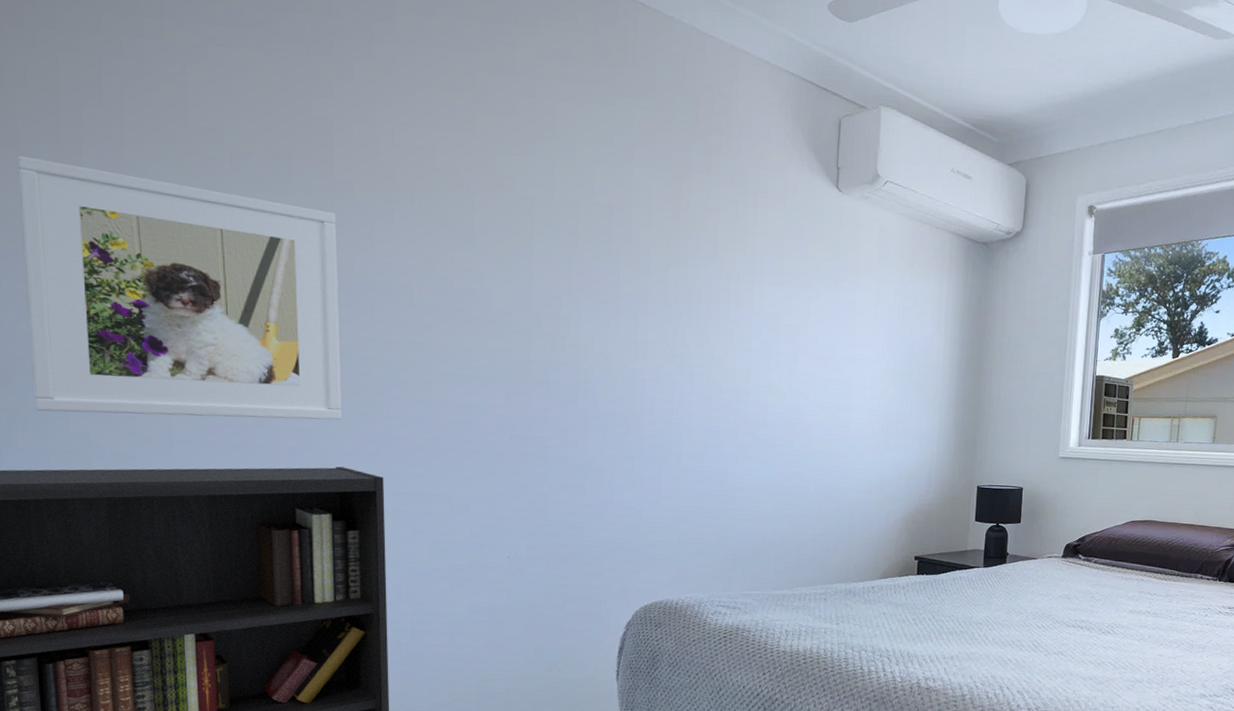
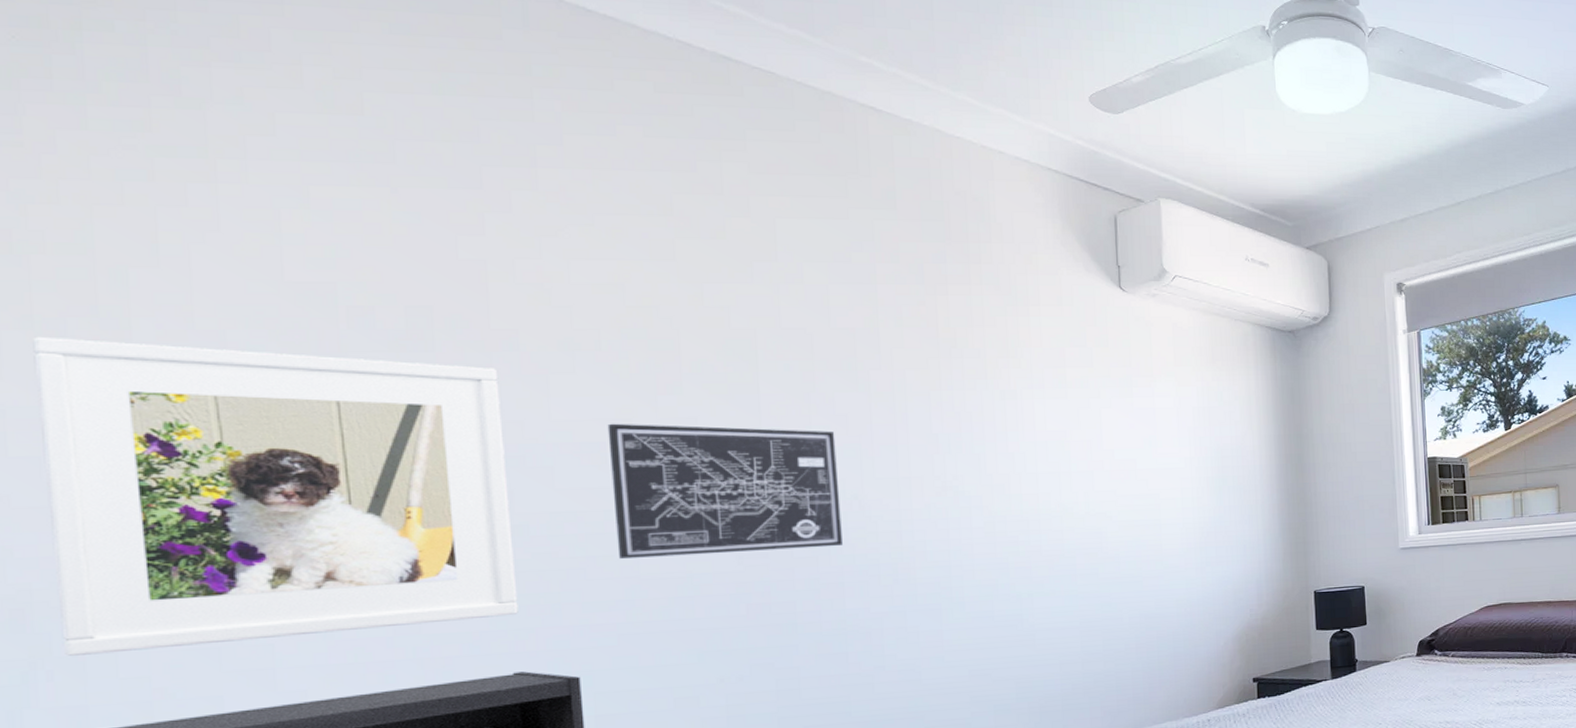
wall art: none [415,269,589,395] -> present [607,423,842,559]

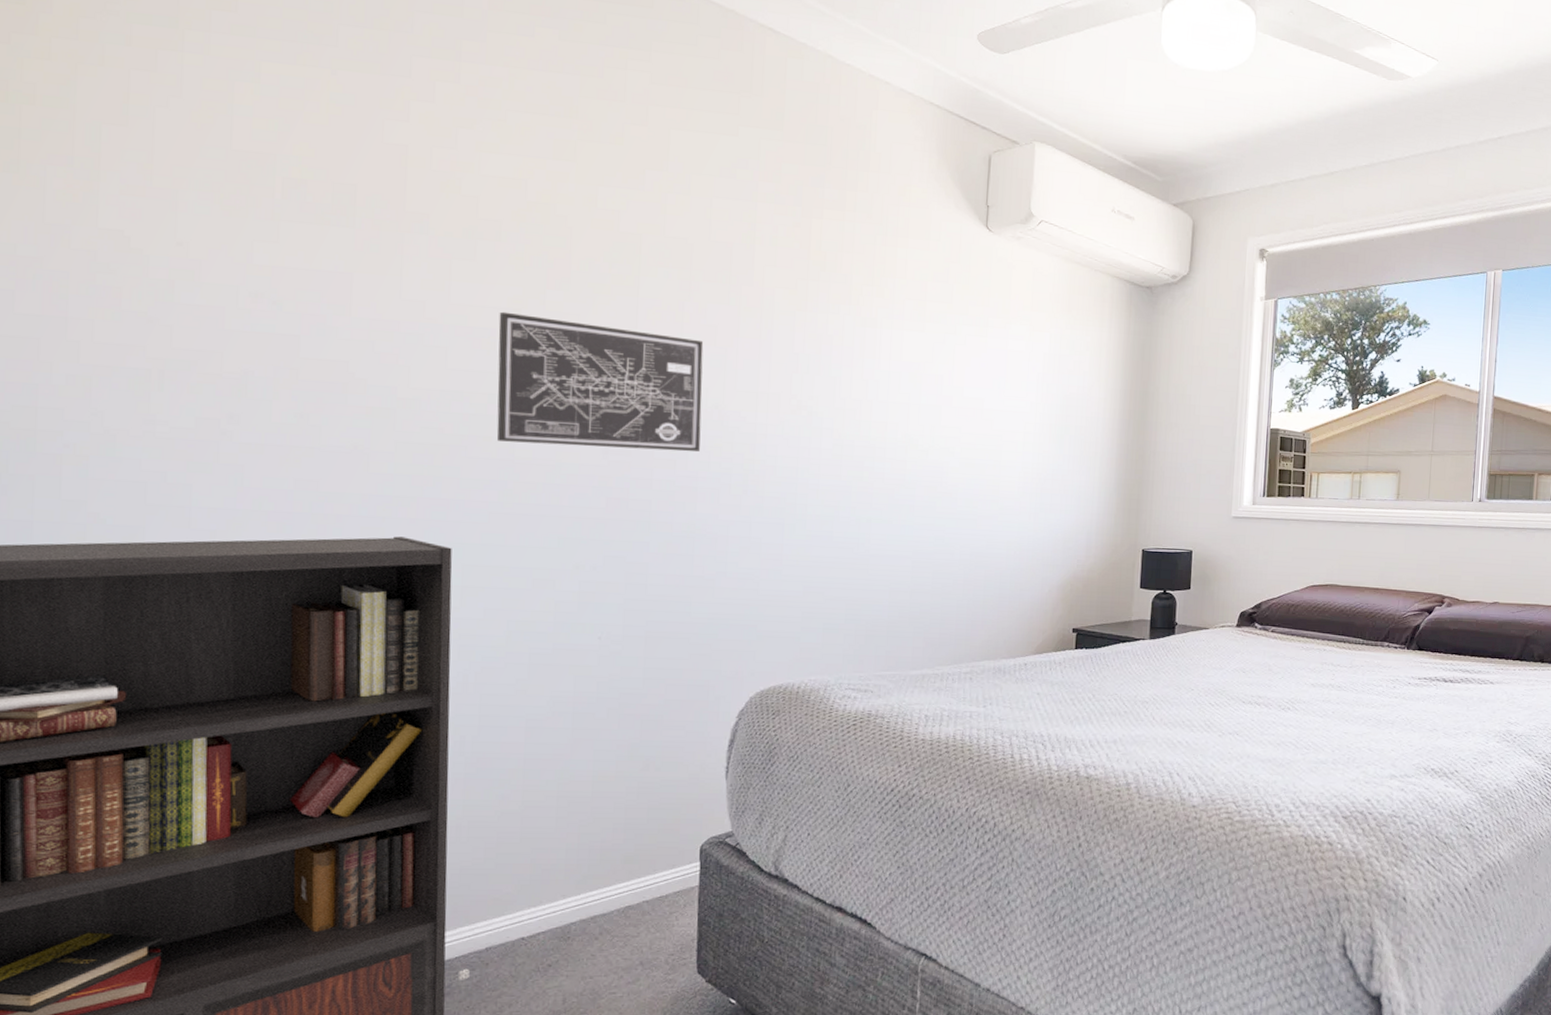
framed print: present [33,336,519,656] -> none [16,180,408,483]

